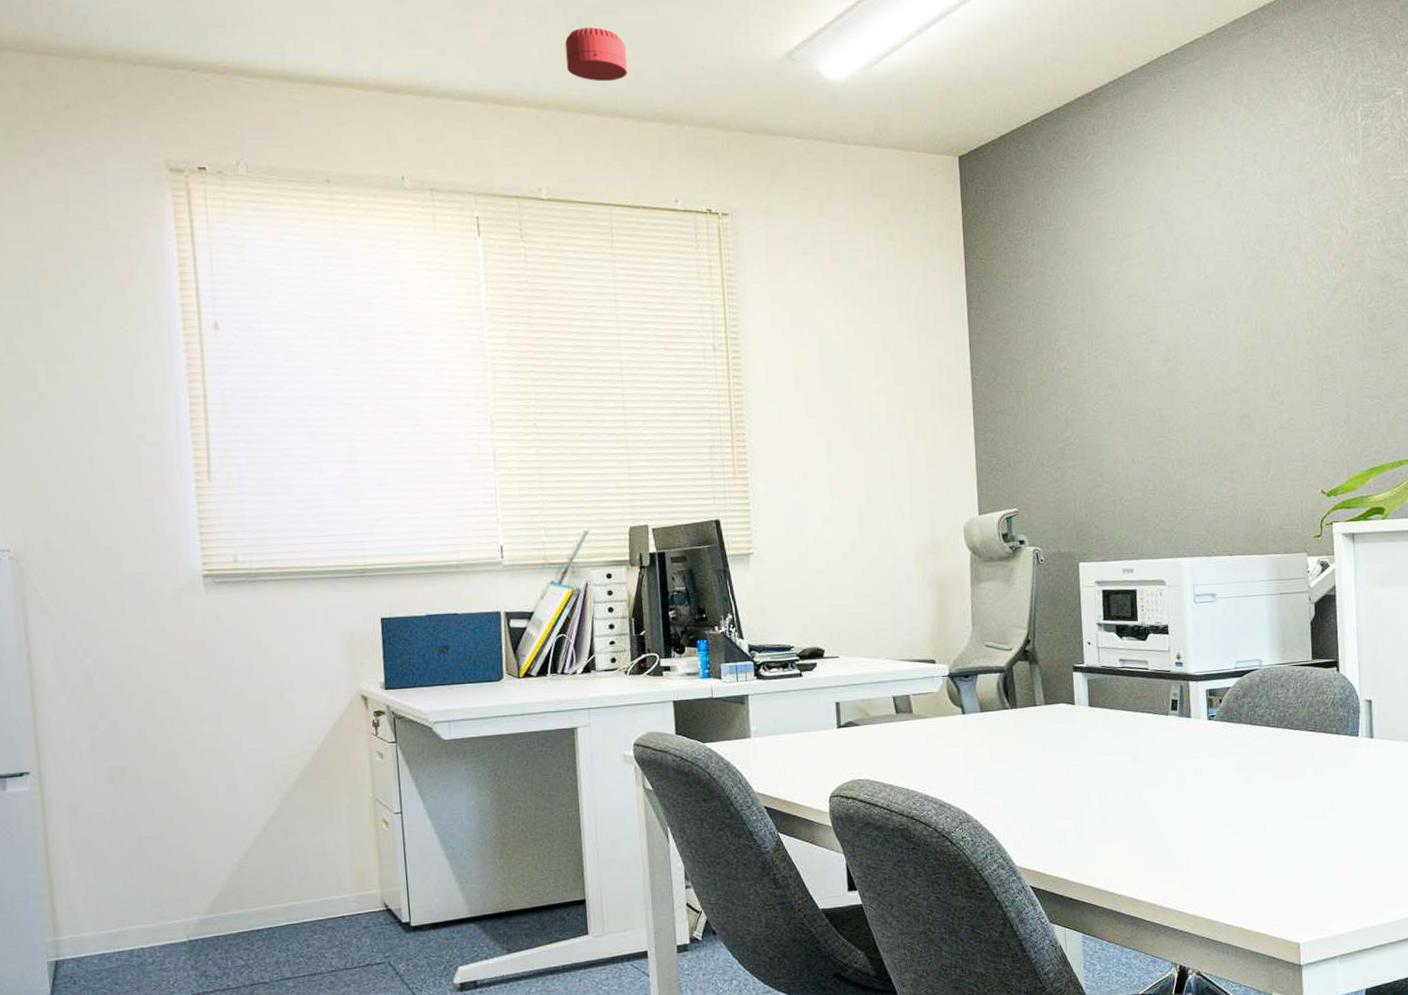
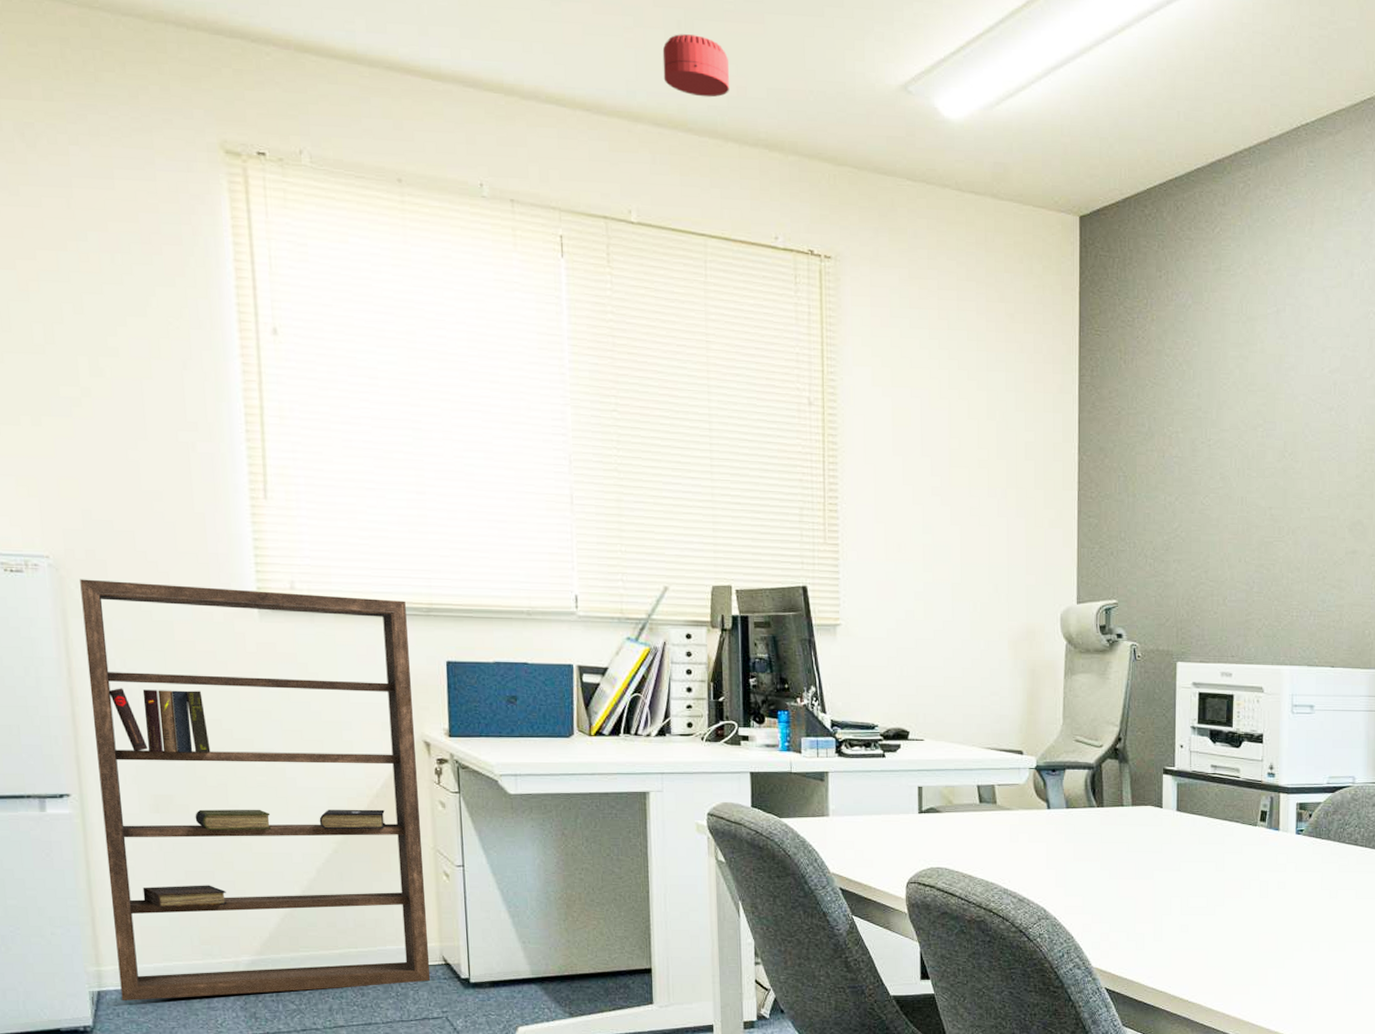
bookshelf: none [38,564,373,969] -> present [80,579,431,1001]

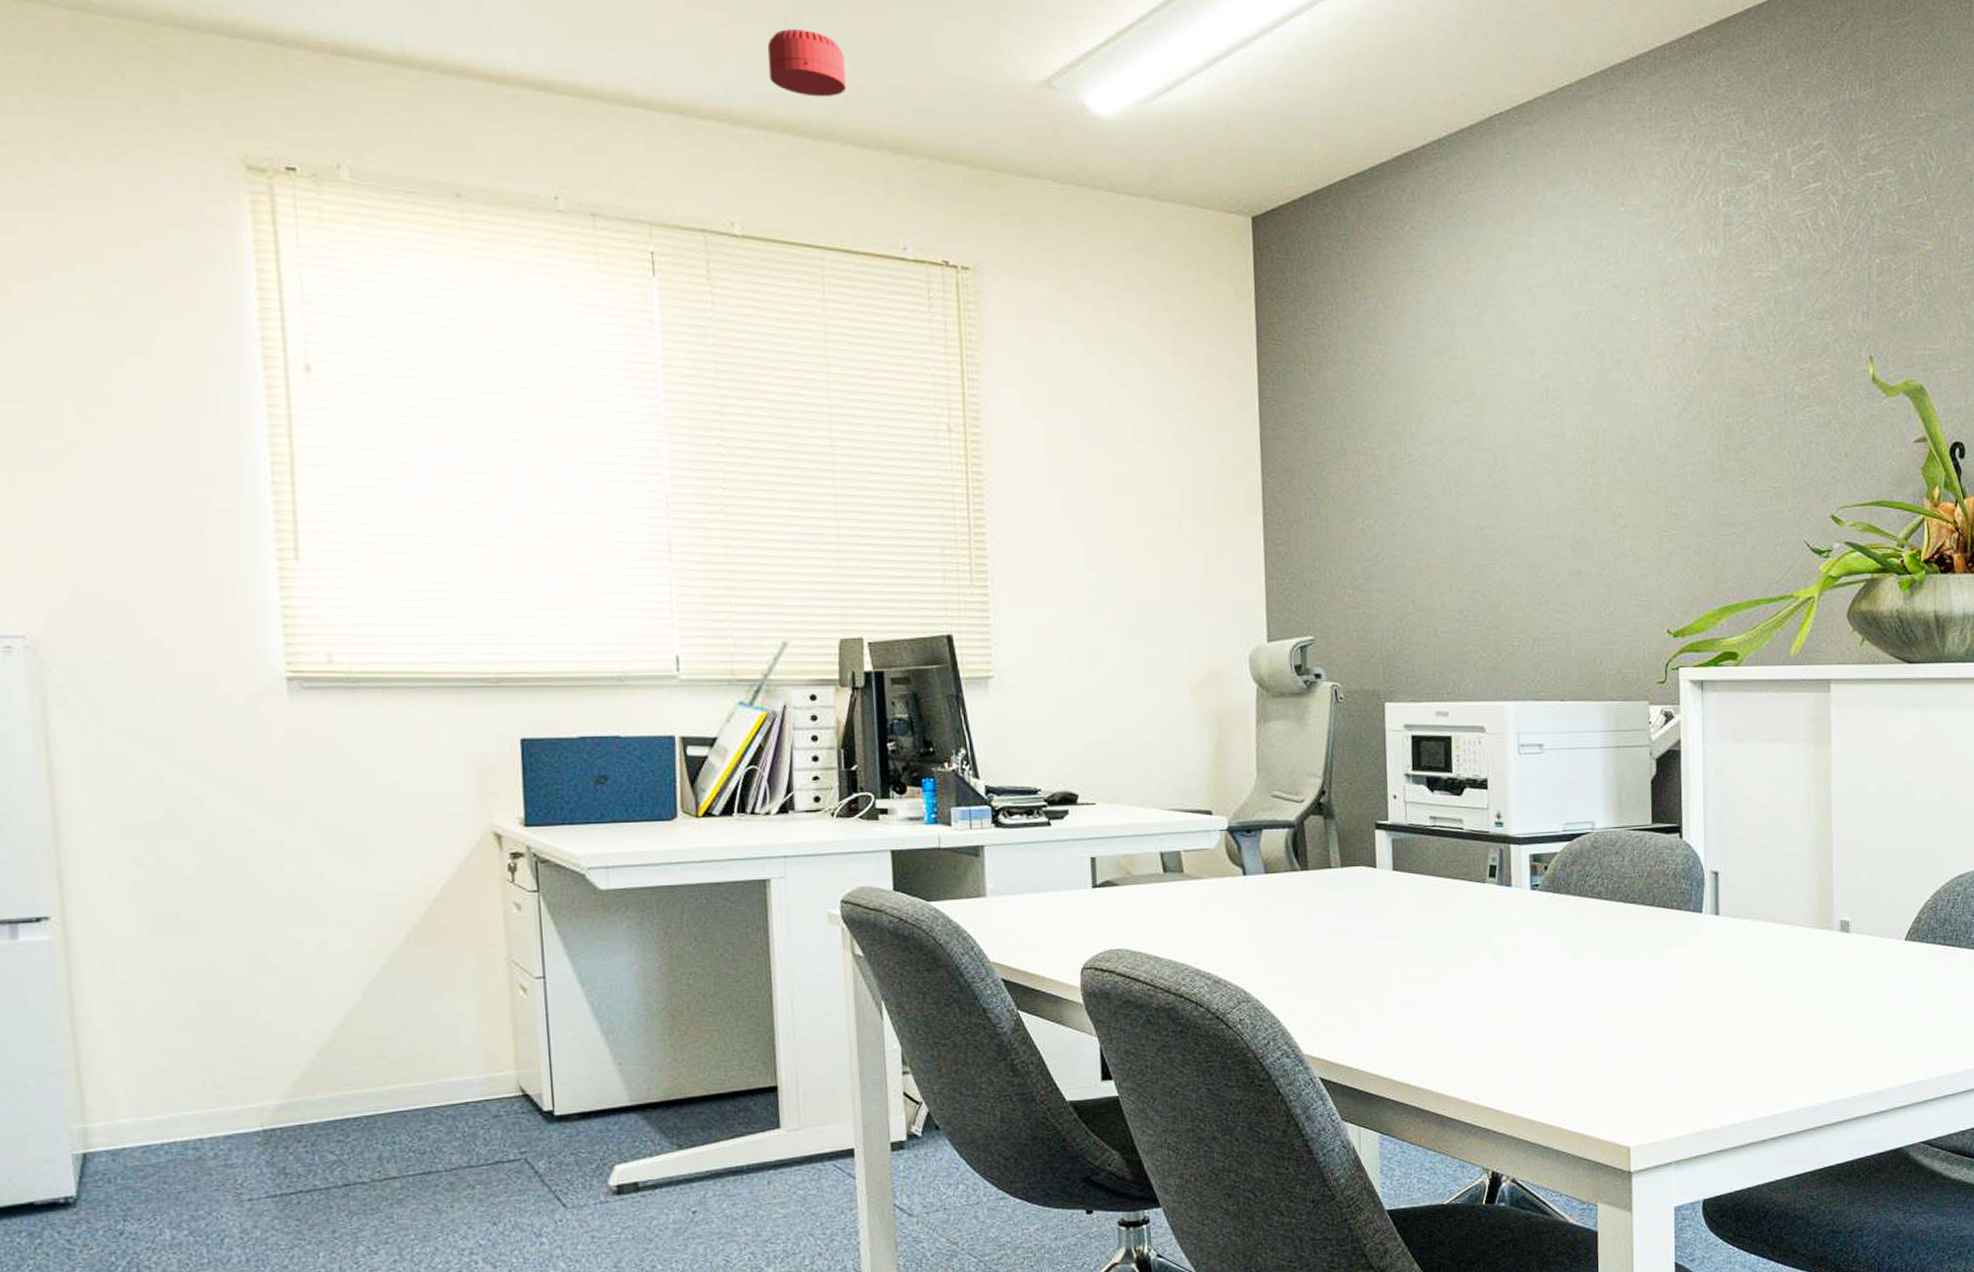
bookshelf: present [80,579,431,1001] -> none [64,661,506,1164]

